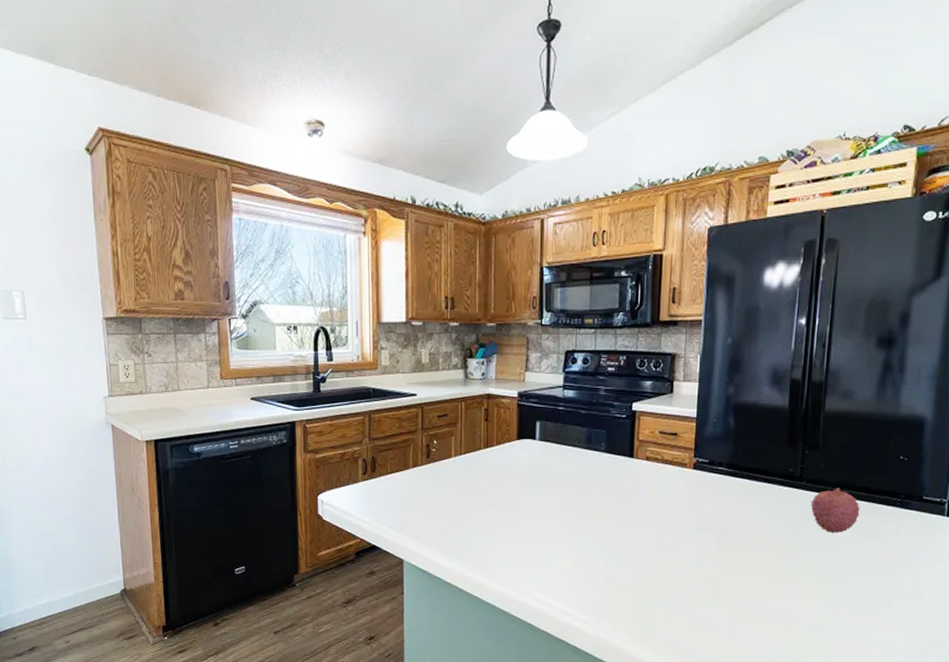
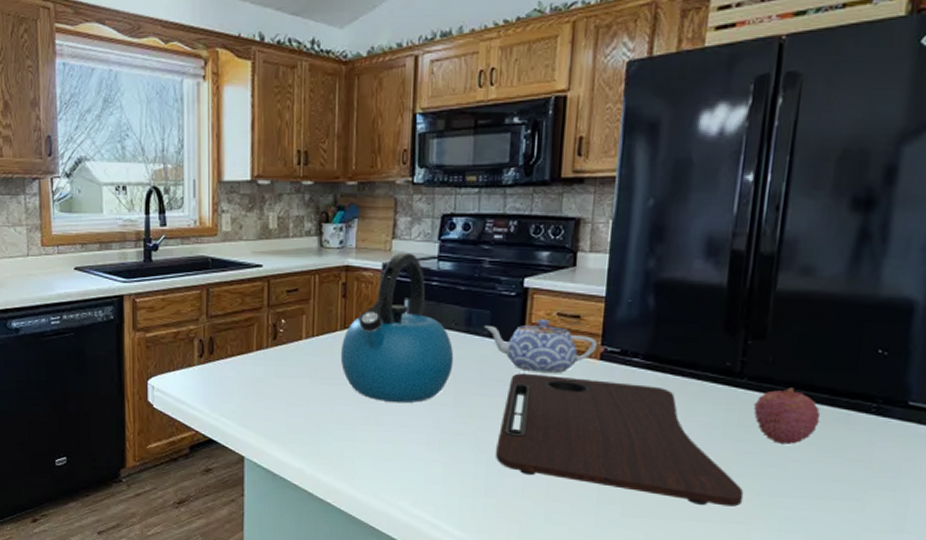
kettle: none [484,383,578,510] -> present [340,252,454,403]
teapot: none [601,436,691,482] -> present [484,318,598,374]
cutting board: none [613,481,805,585] -> present [496,373,744,507]

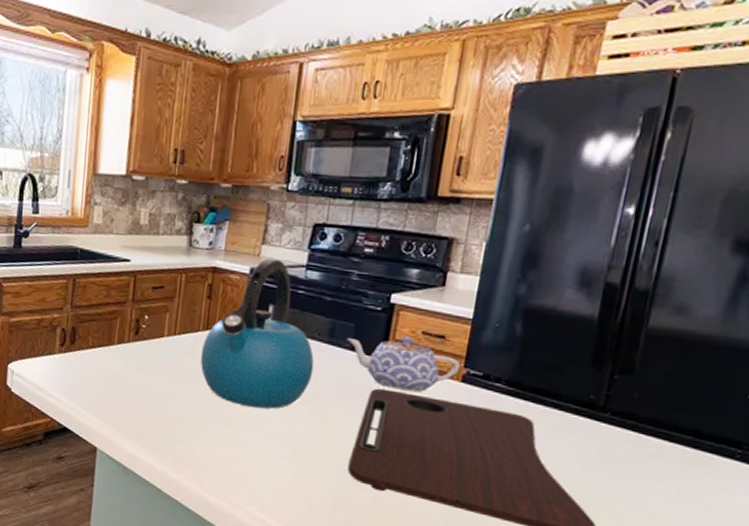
fruit: present [753,388,821,444] -> none [614,426,683,484]

